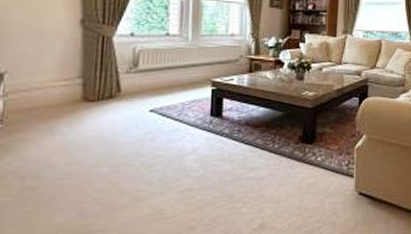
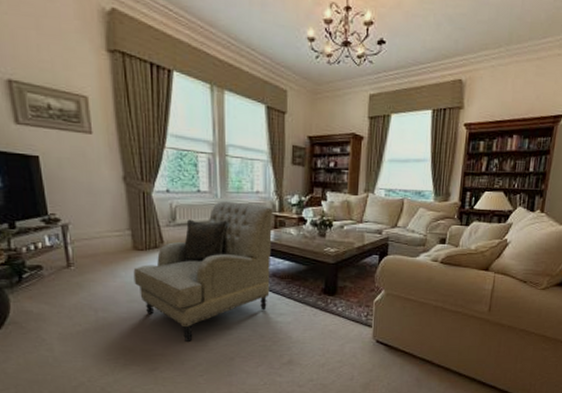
armchair: none [78,45,249,211] -> present [133,201,273,342]

